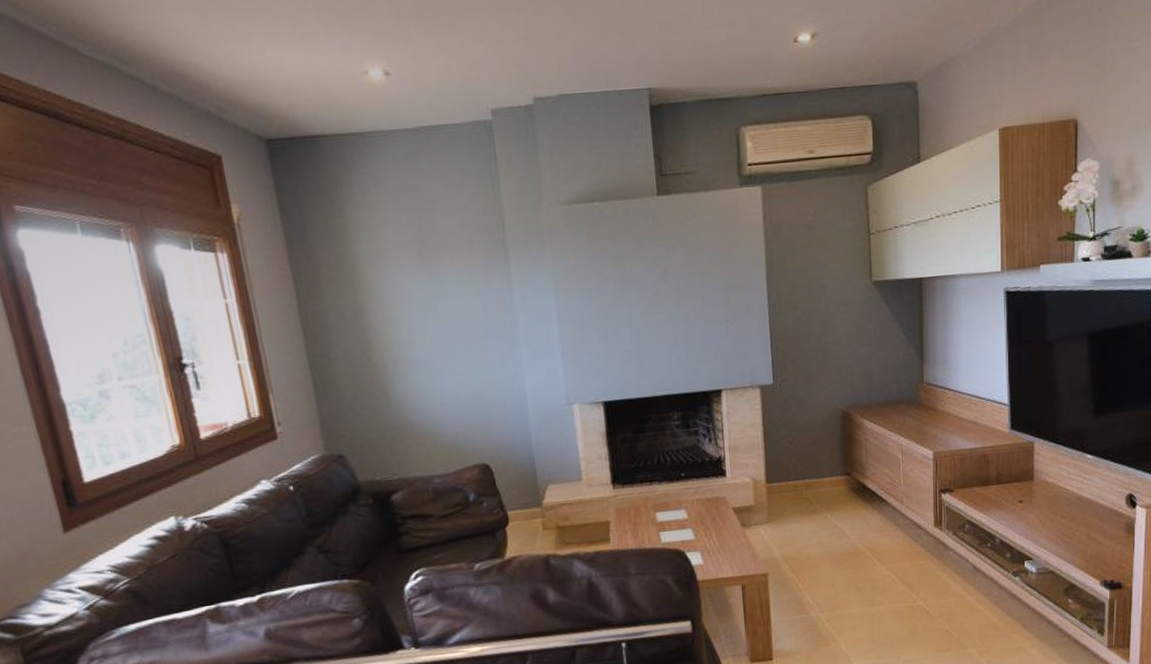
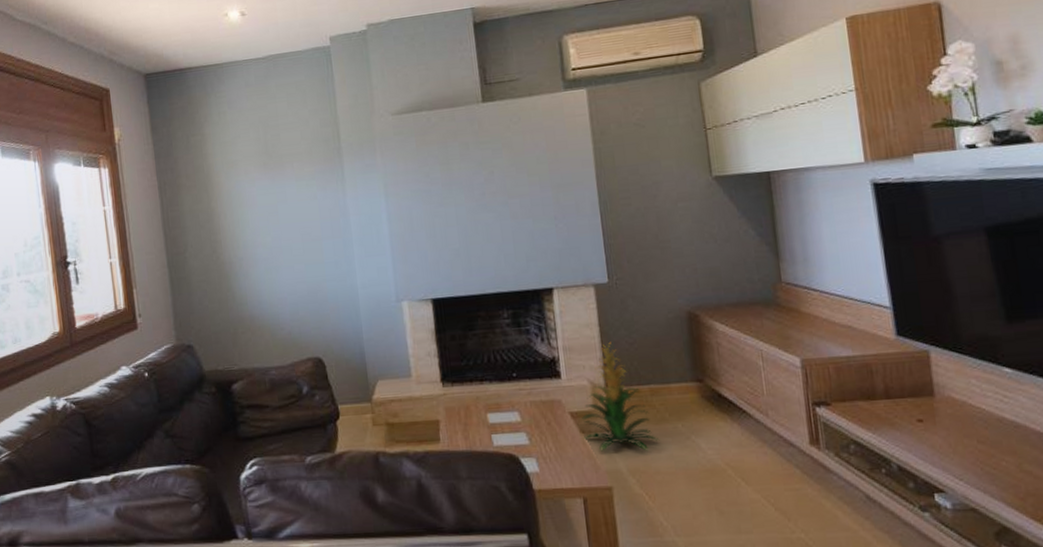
indoor plant: none [744,440,811,542] -> present [582,341,660,452]

